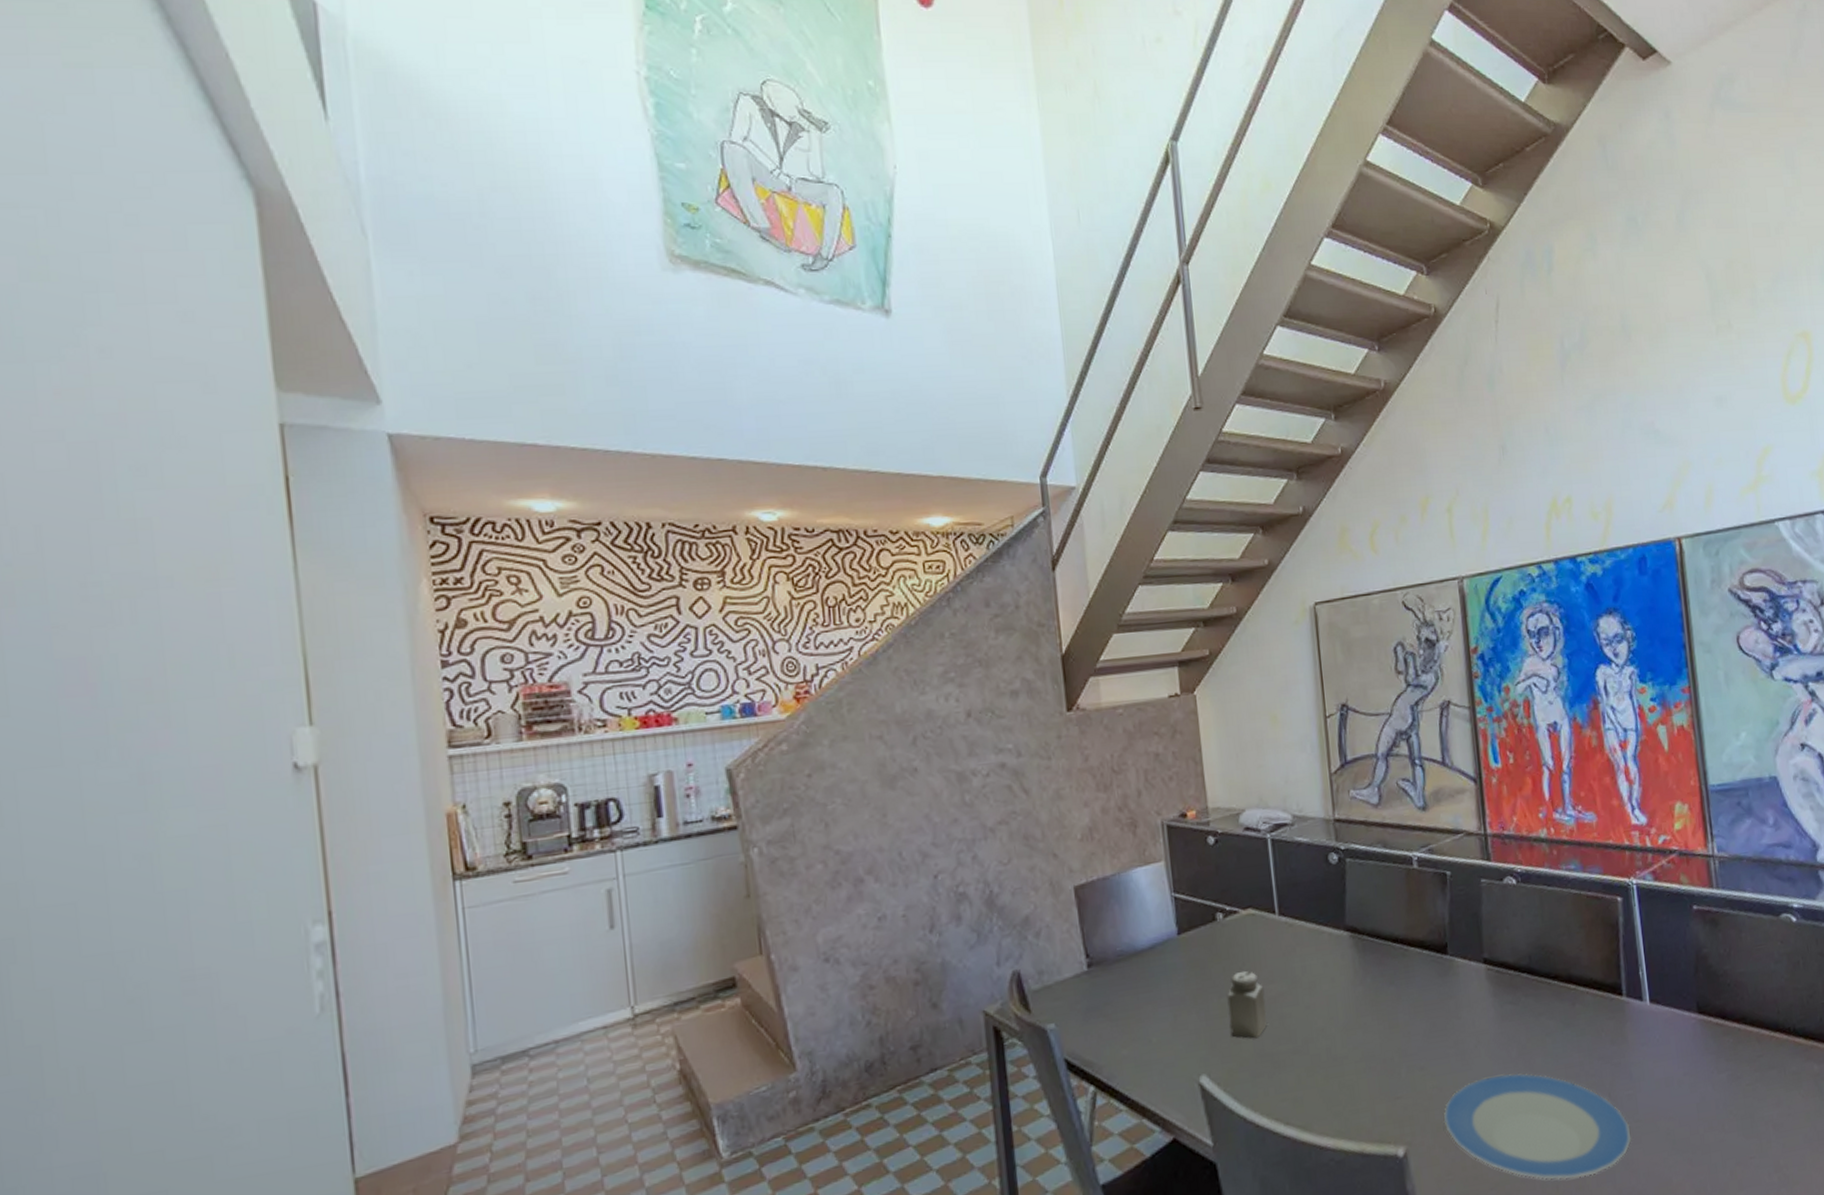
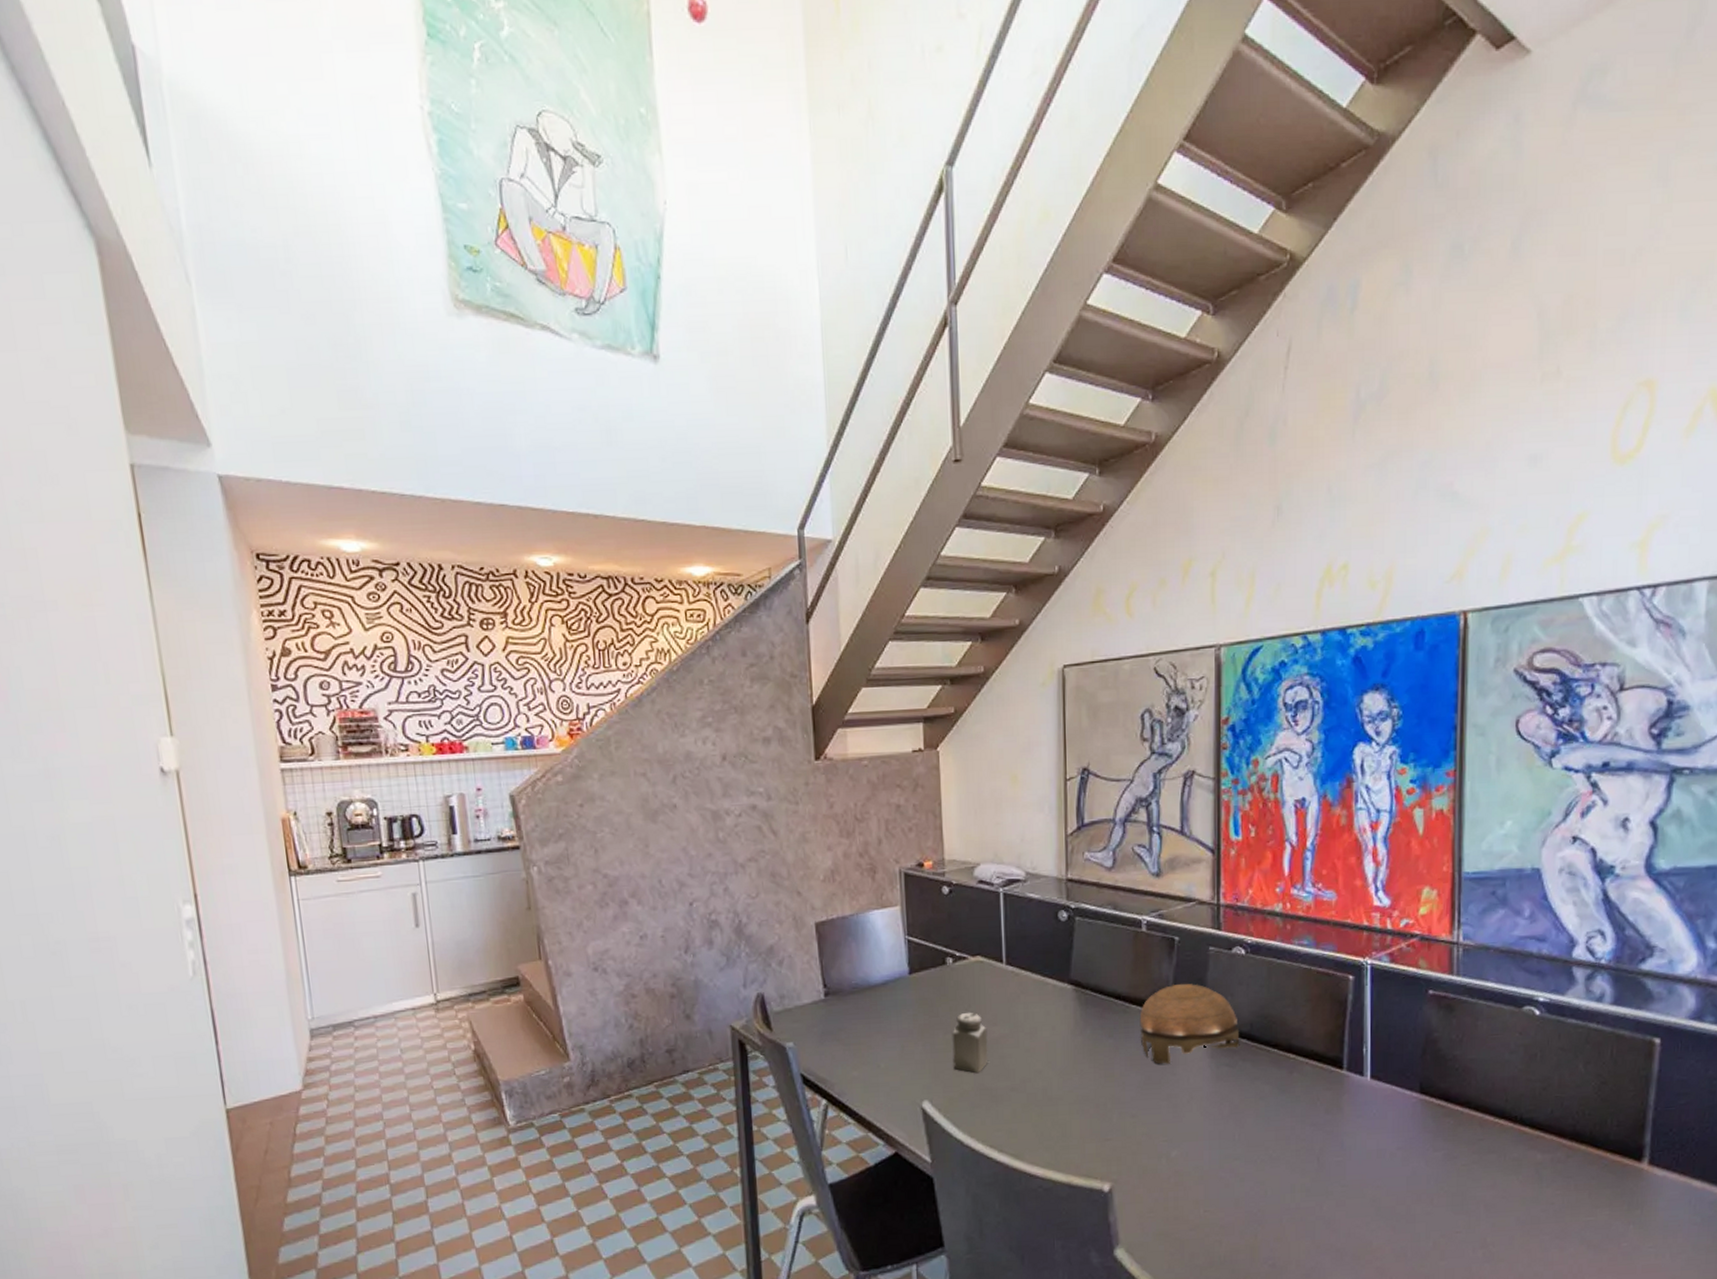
decorative bowl: none [1419,919,1521,1008] -> present [1139,983,1240,1064]
plate: present [1443,1073,1632,1180] -> none [1150,1129,1336,1230]

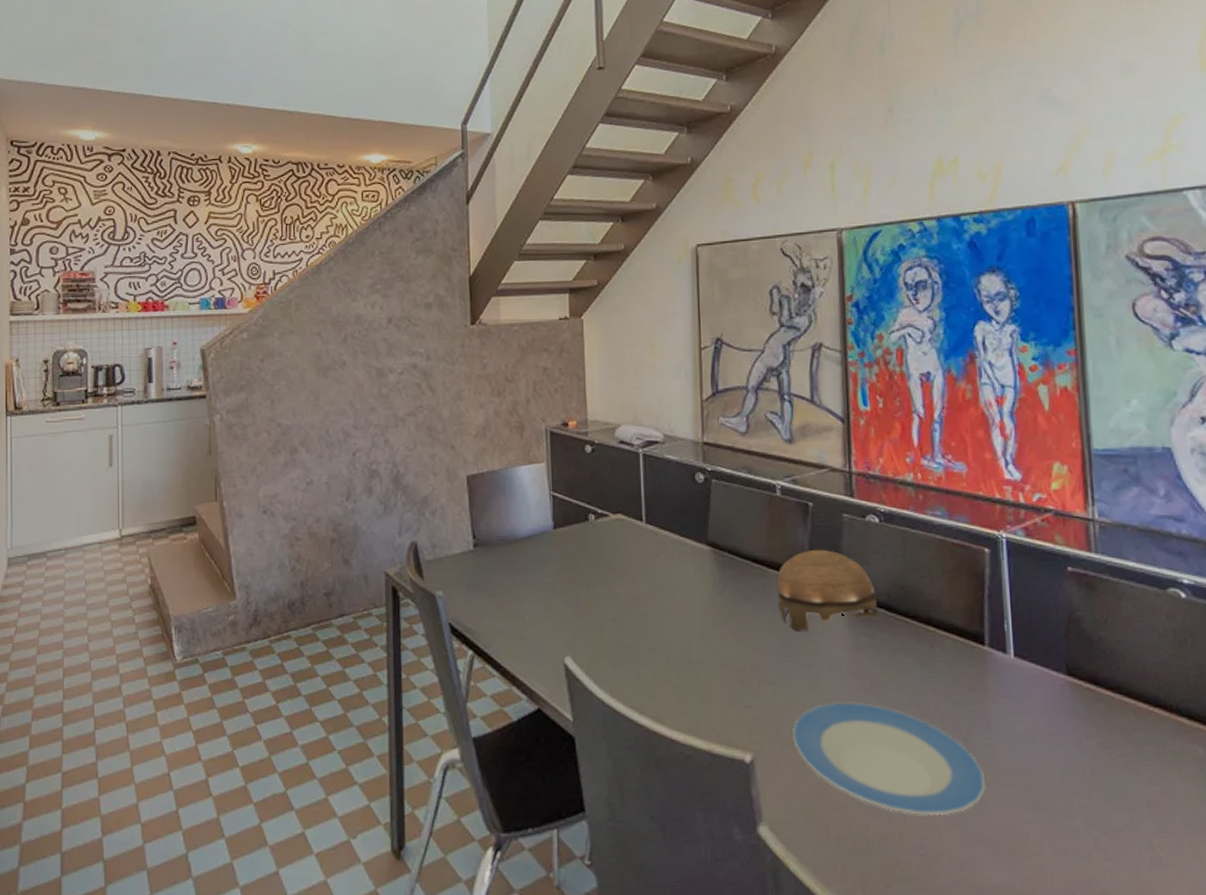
salt shaker: present [952,1013,988,1074] -> none [594,570,629,631]
plate: none [1150,1129,1336,1230] -> present [791,702,986,816]

